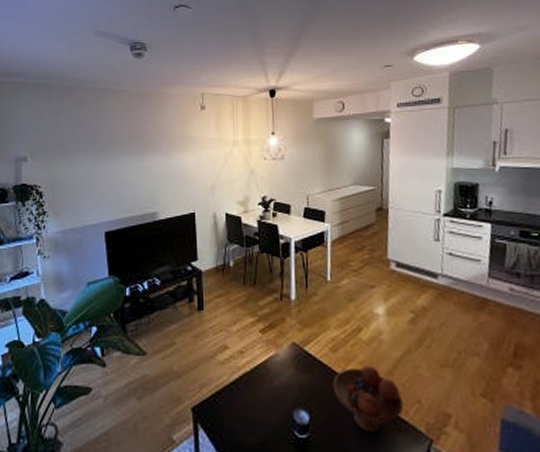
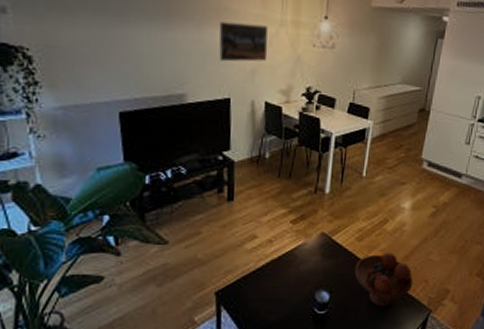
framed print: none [182,147,225,181] -> present [219,21,268,62]

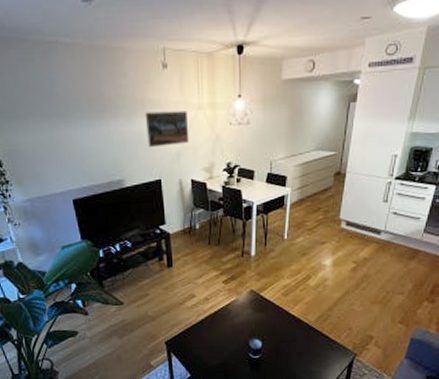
fruit bowl: present [354,253,414,307] -> none [282,305,338,352]

